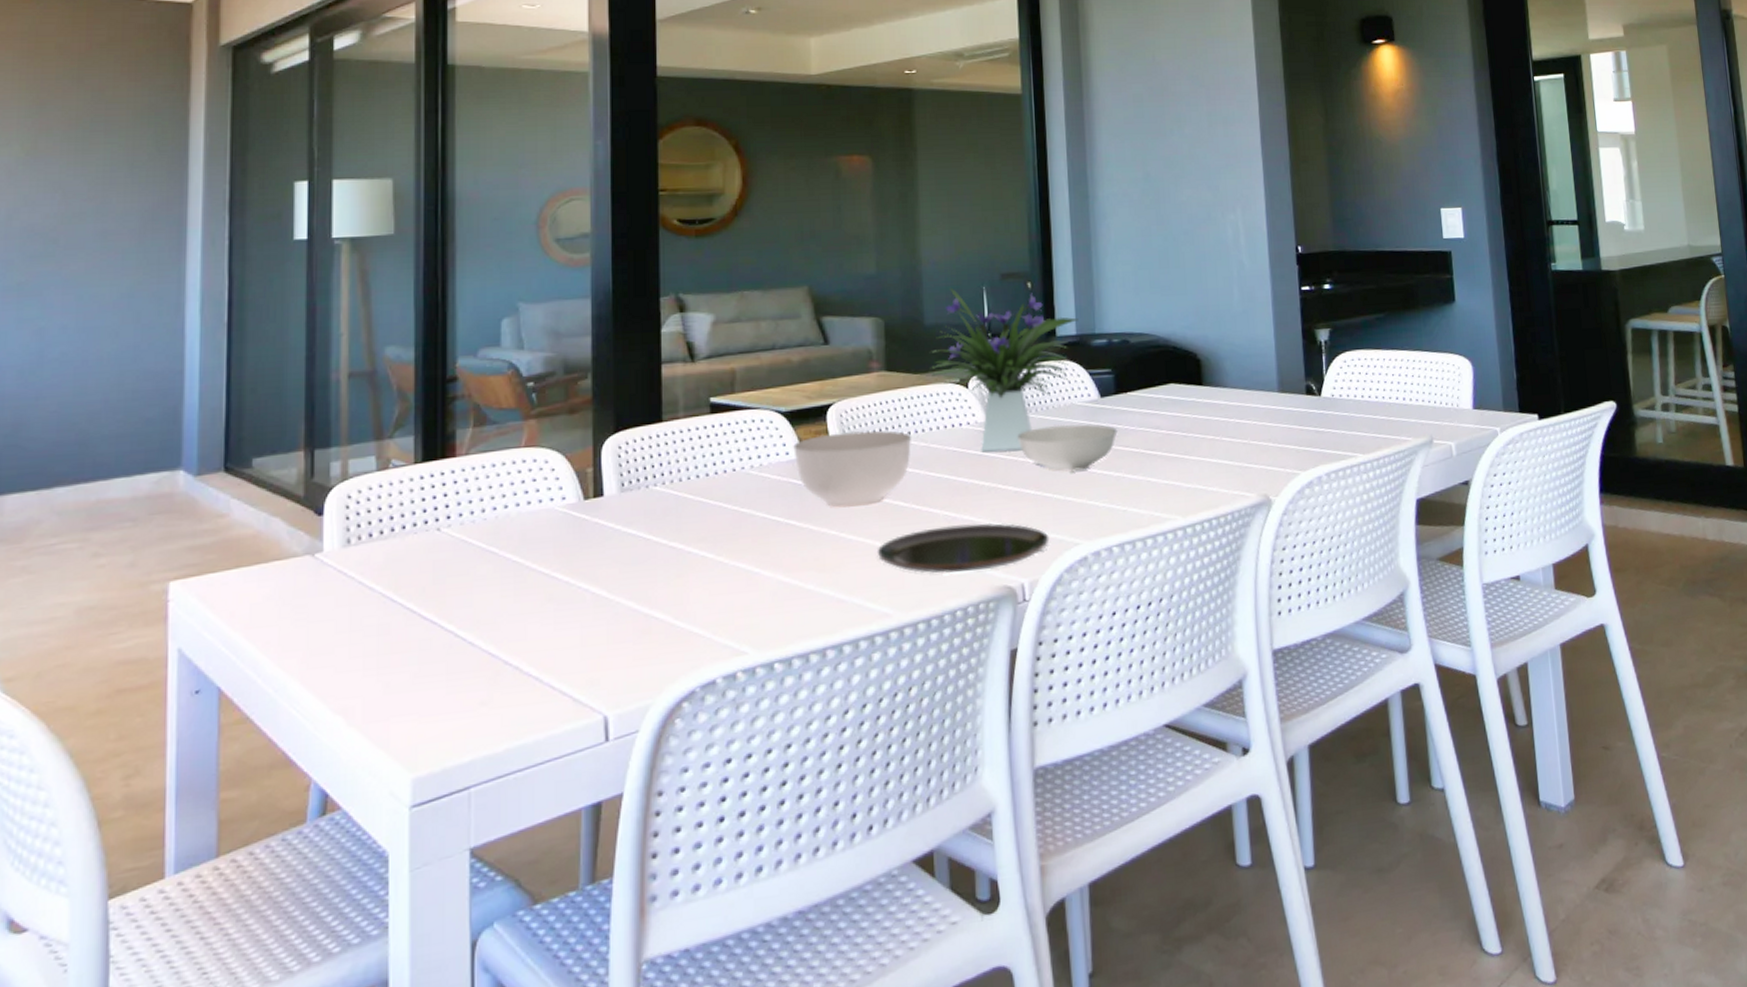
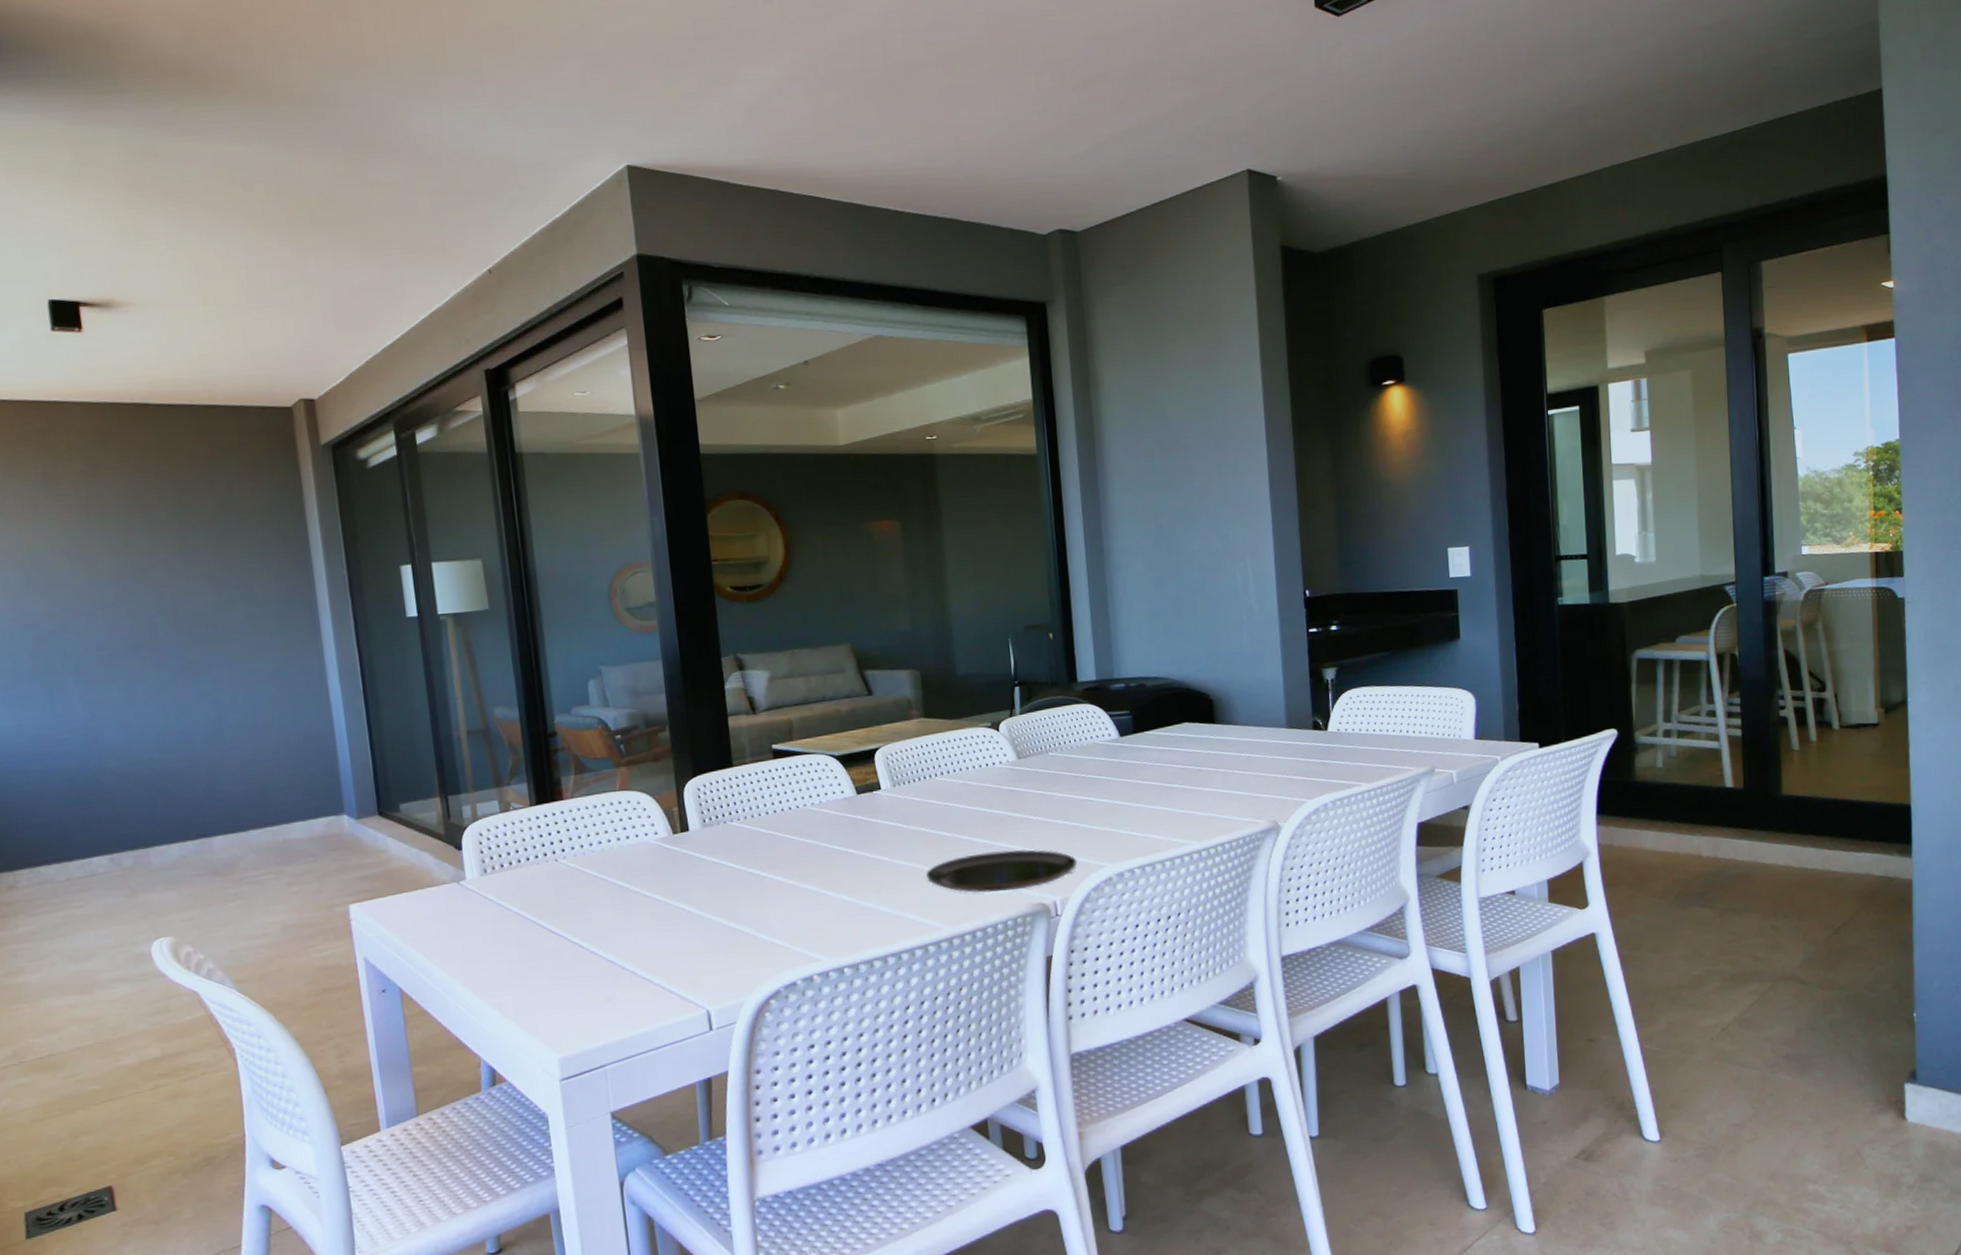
bowl: present [793,430,912,508] -> none [847,770,951,838]
flower arrangement: present [929,287,1078,454] -> none [962,640,1098,789]
bowl: present [1017,424,1118,473] -> none [1045,761,1137,804]

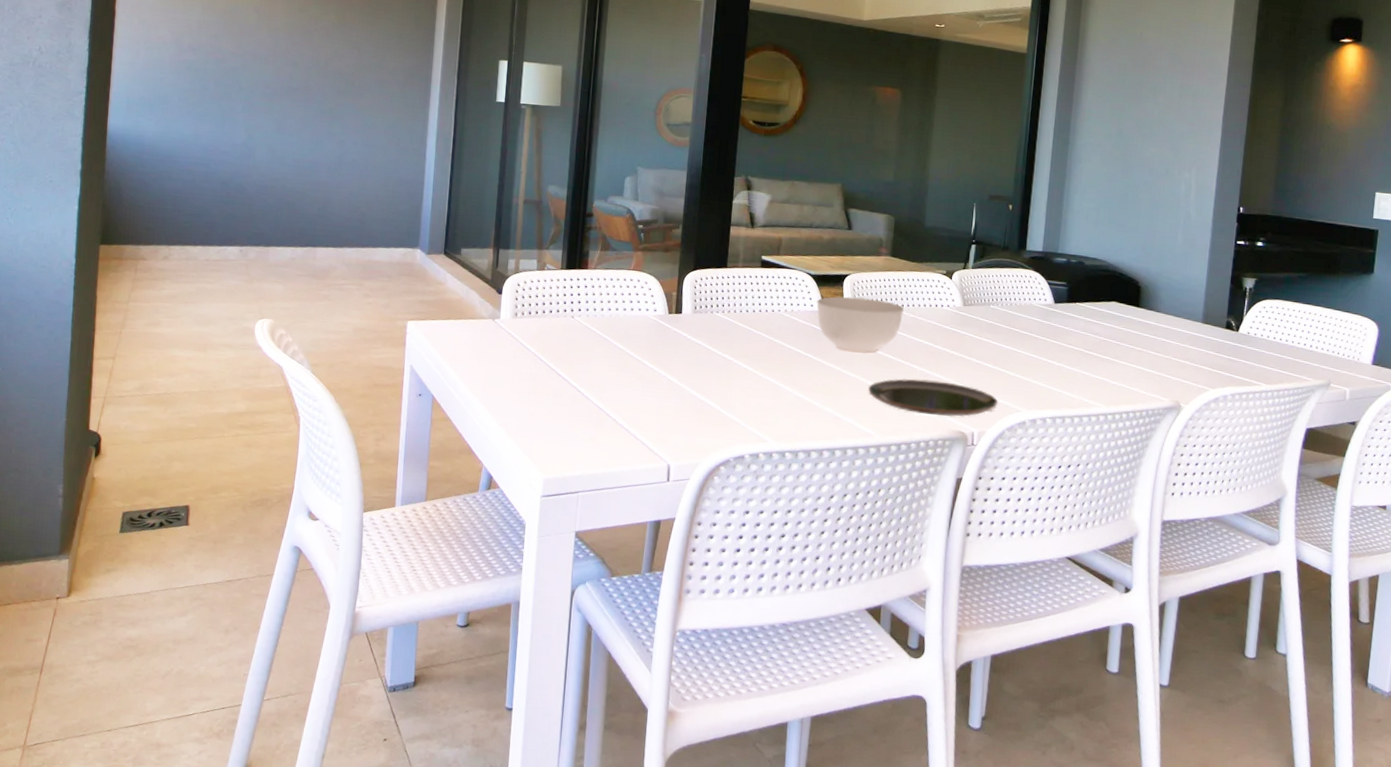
bowl: none [847,770,951,838] -> present [817,296,905,354]

